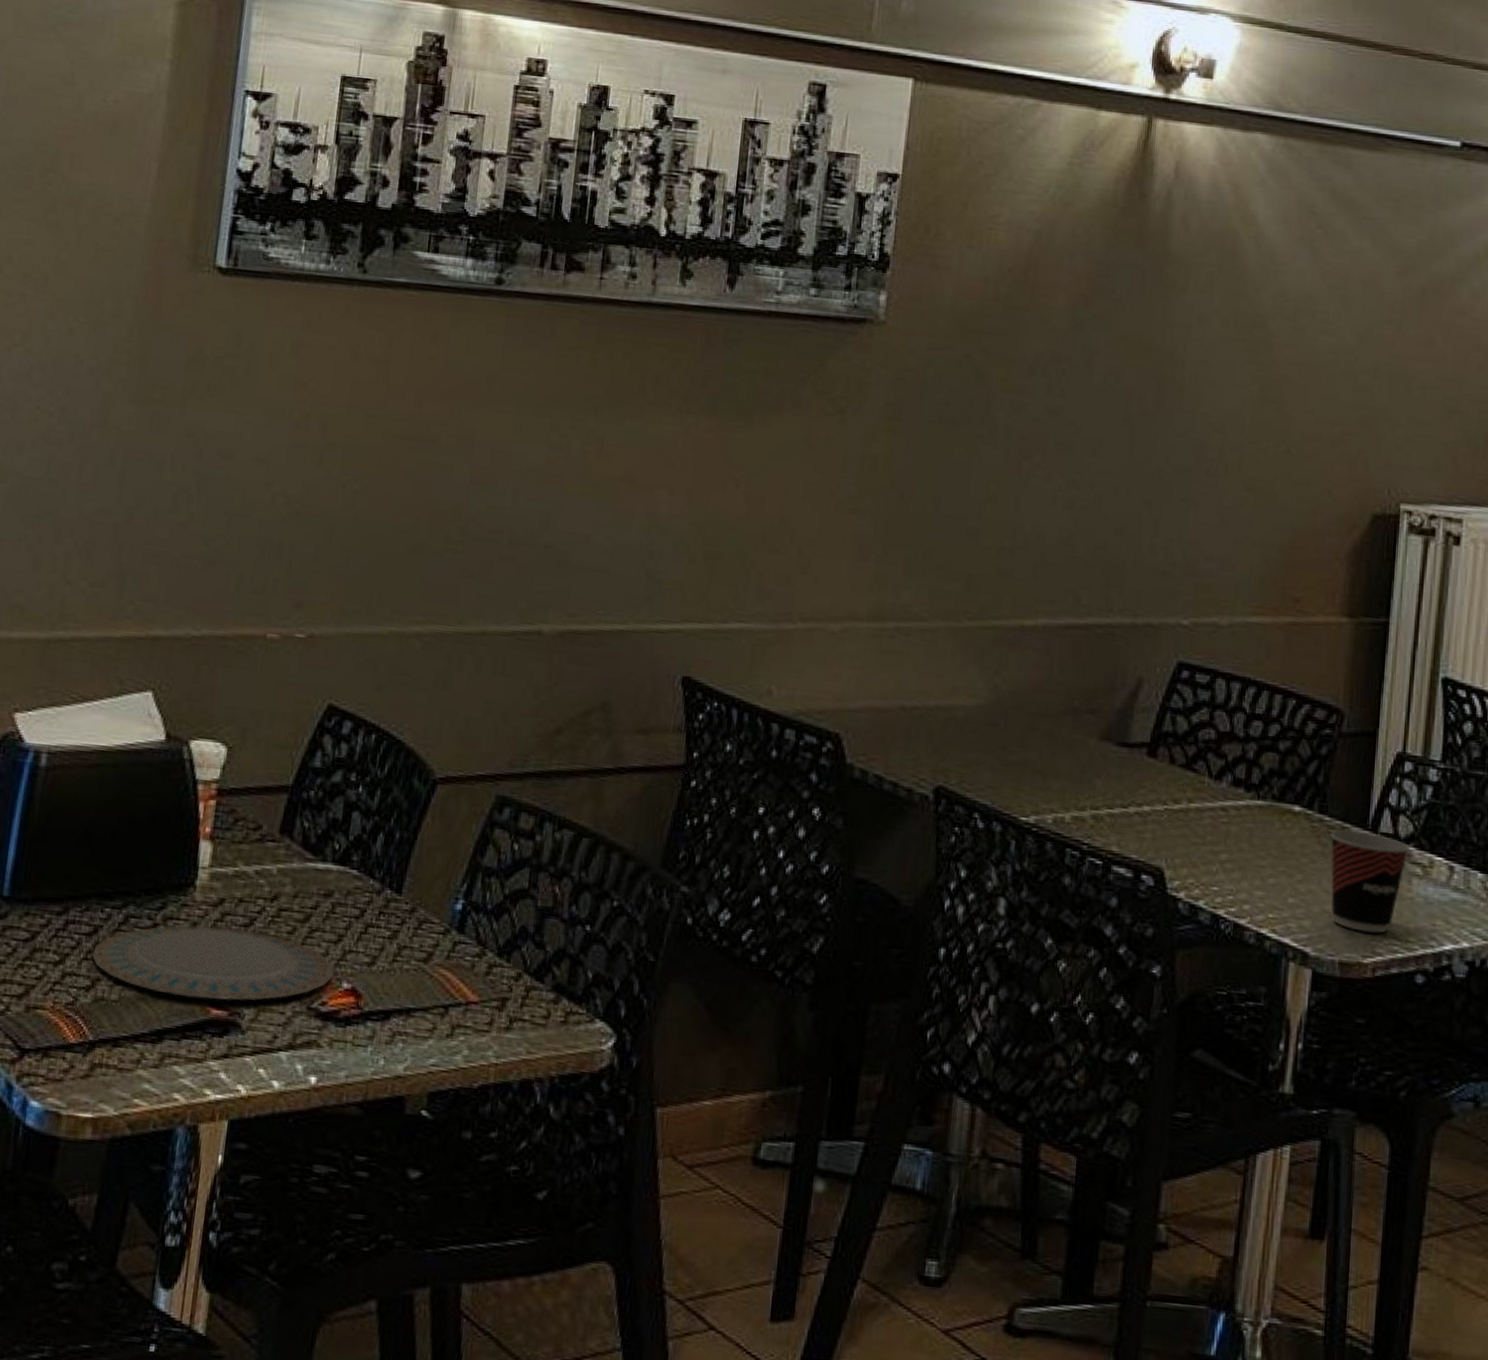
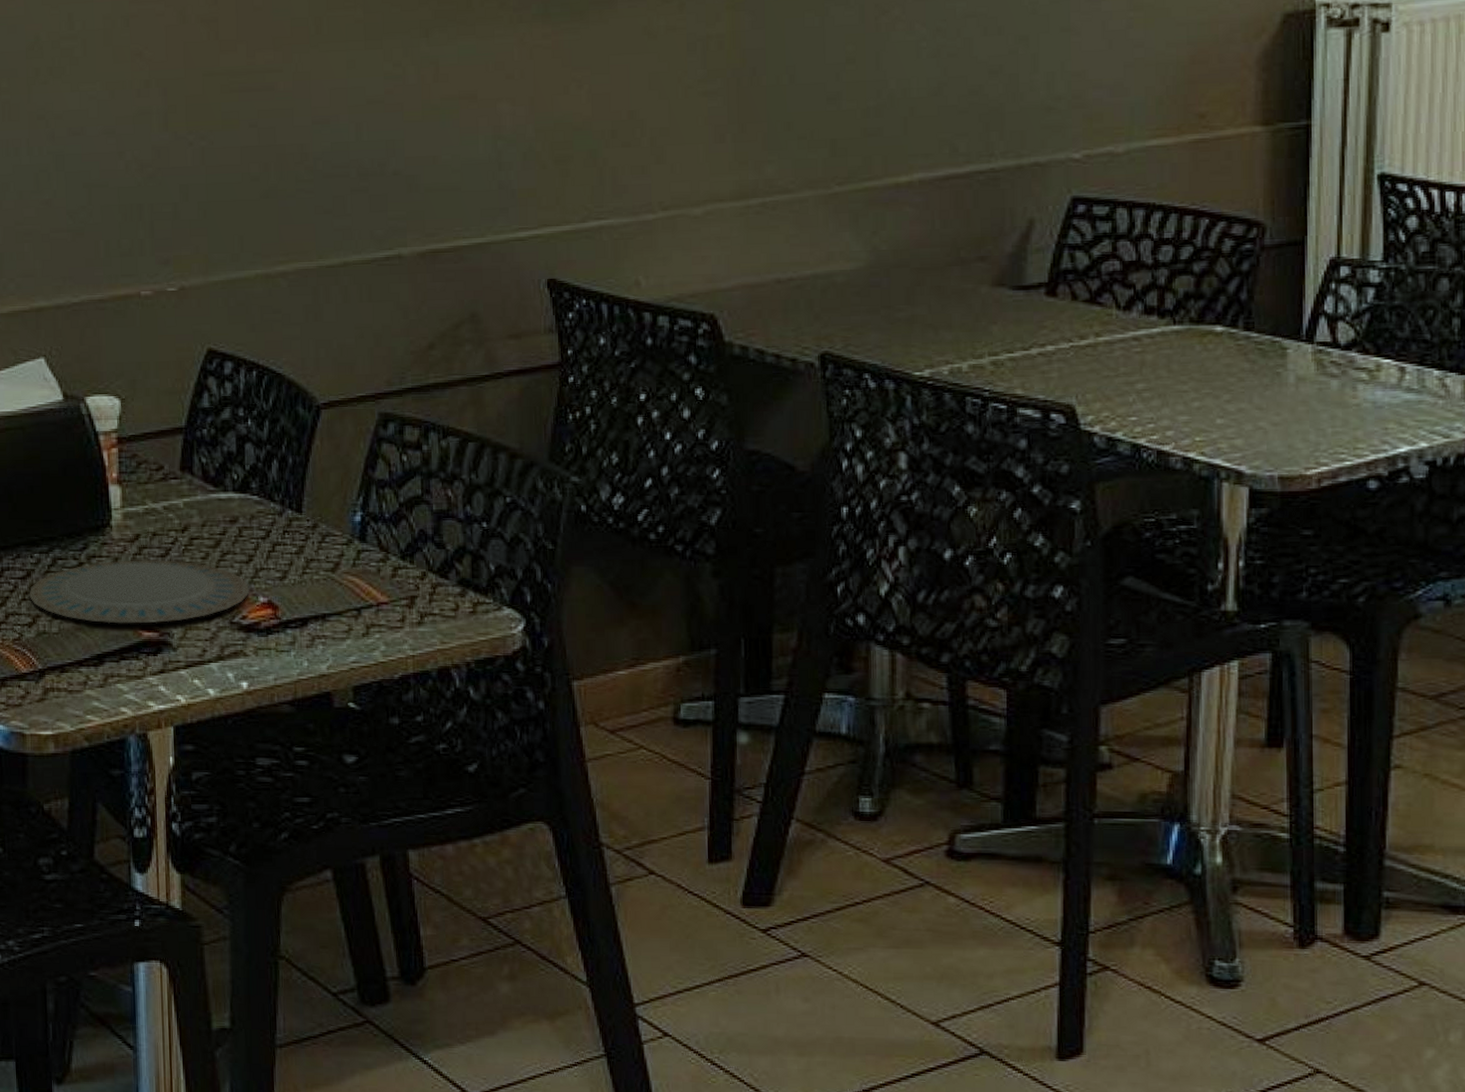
cup: present [1330,830,1410,933] -> none [1259,343,1352,444]

